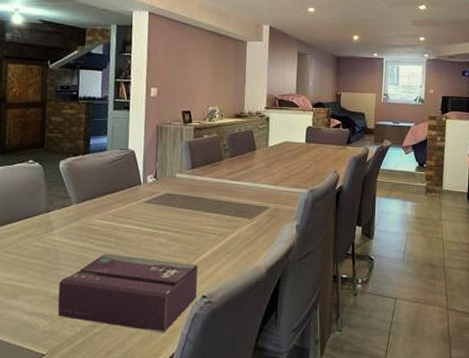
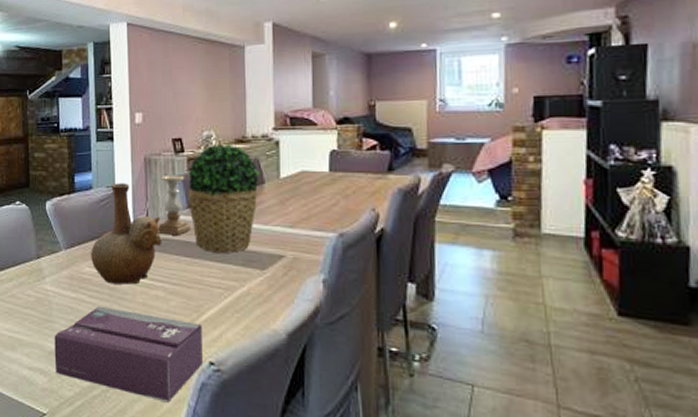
vase: none [101,146,168,234] -> present [91,183,162,285]
candle holder: none [164,140,194,191] -> present [158,174,192,235]
potted plant: none [192,117,252,206] -> present [188,143,259,254]

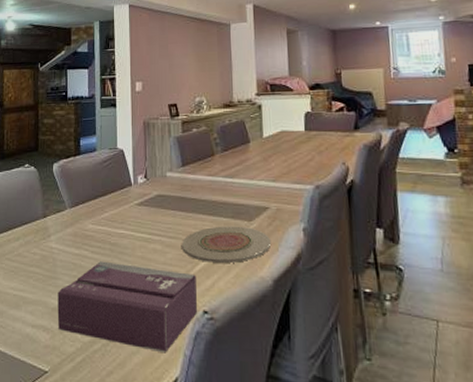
vase: present [91,183,162,285] -> none [94,145,160,239]
candle holder: present [158,174,192,235] -> none [156,136,186,192]
plate: none [185,274,286,314] -> present [181,226,272,263]
potted plant: present [188,143,259,254] -> none [182,108,245,208]

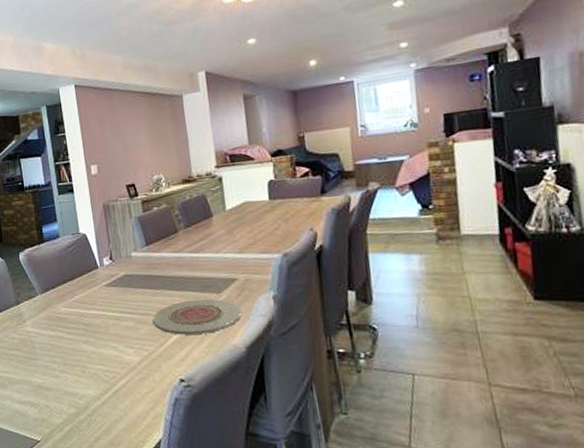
tissue box: present [57,261,197,353] -> none [40,340,174,419]

